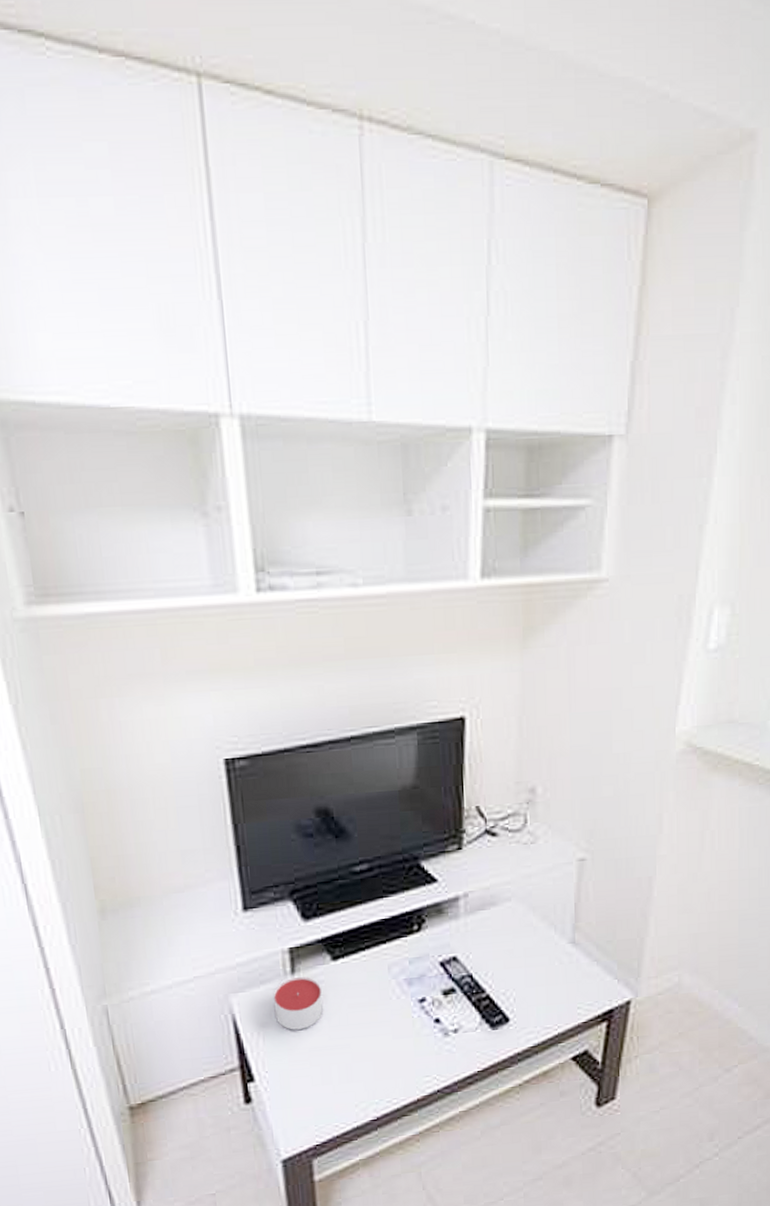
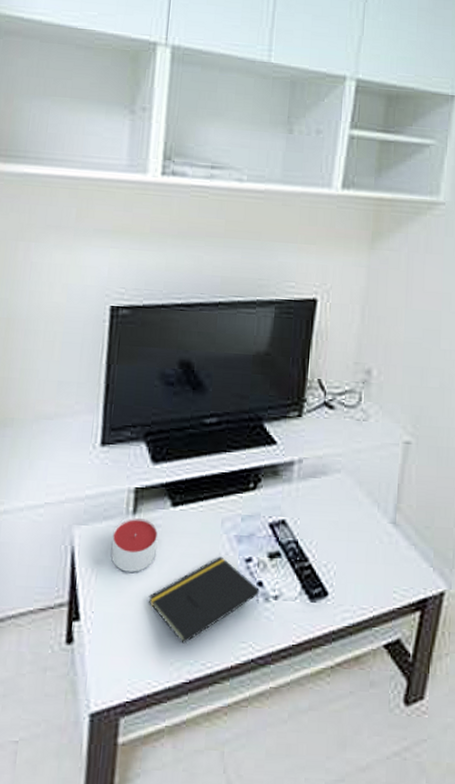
notepad: none [322,1001,438,1087] -> present [148,556,260,644]

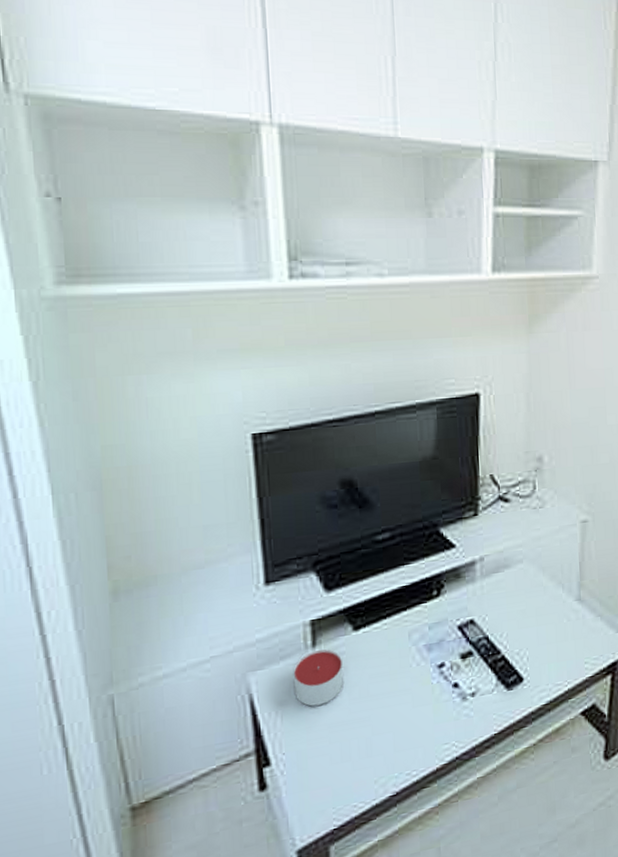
notepad: present [148,556,260,644] -> none [341,668,457,760]

